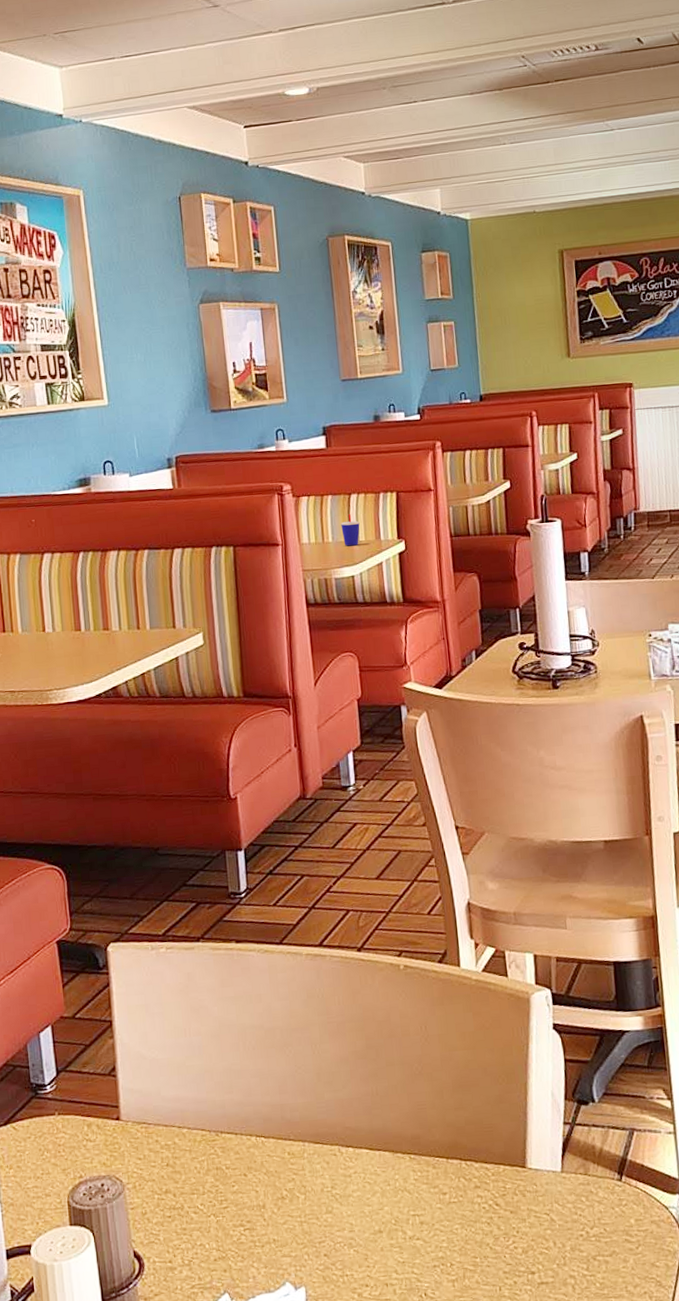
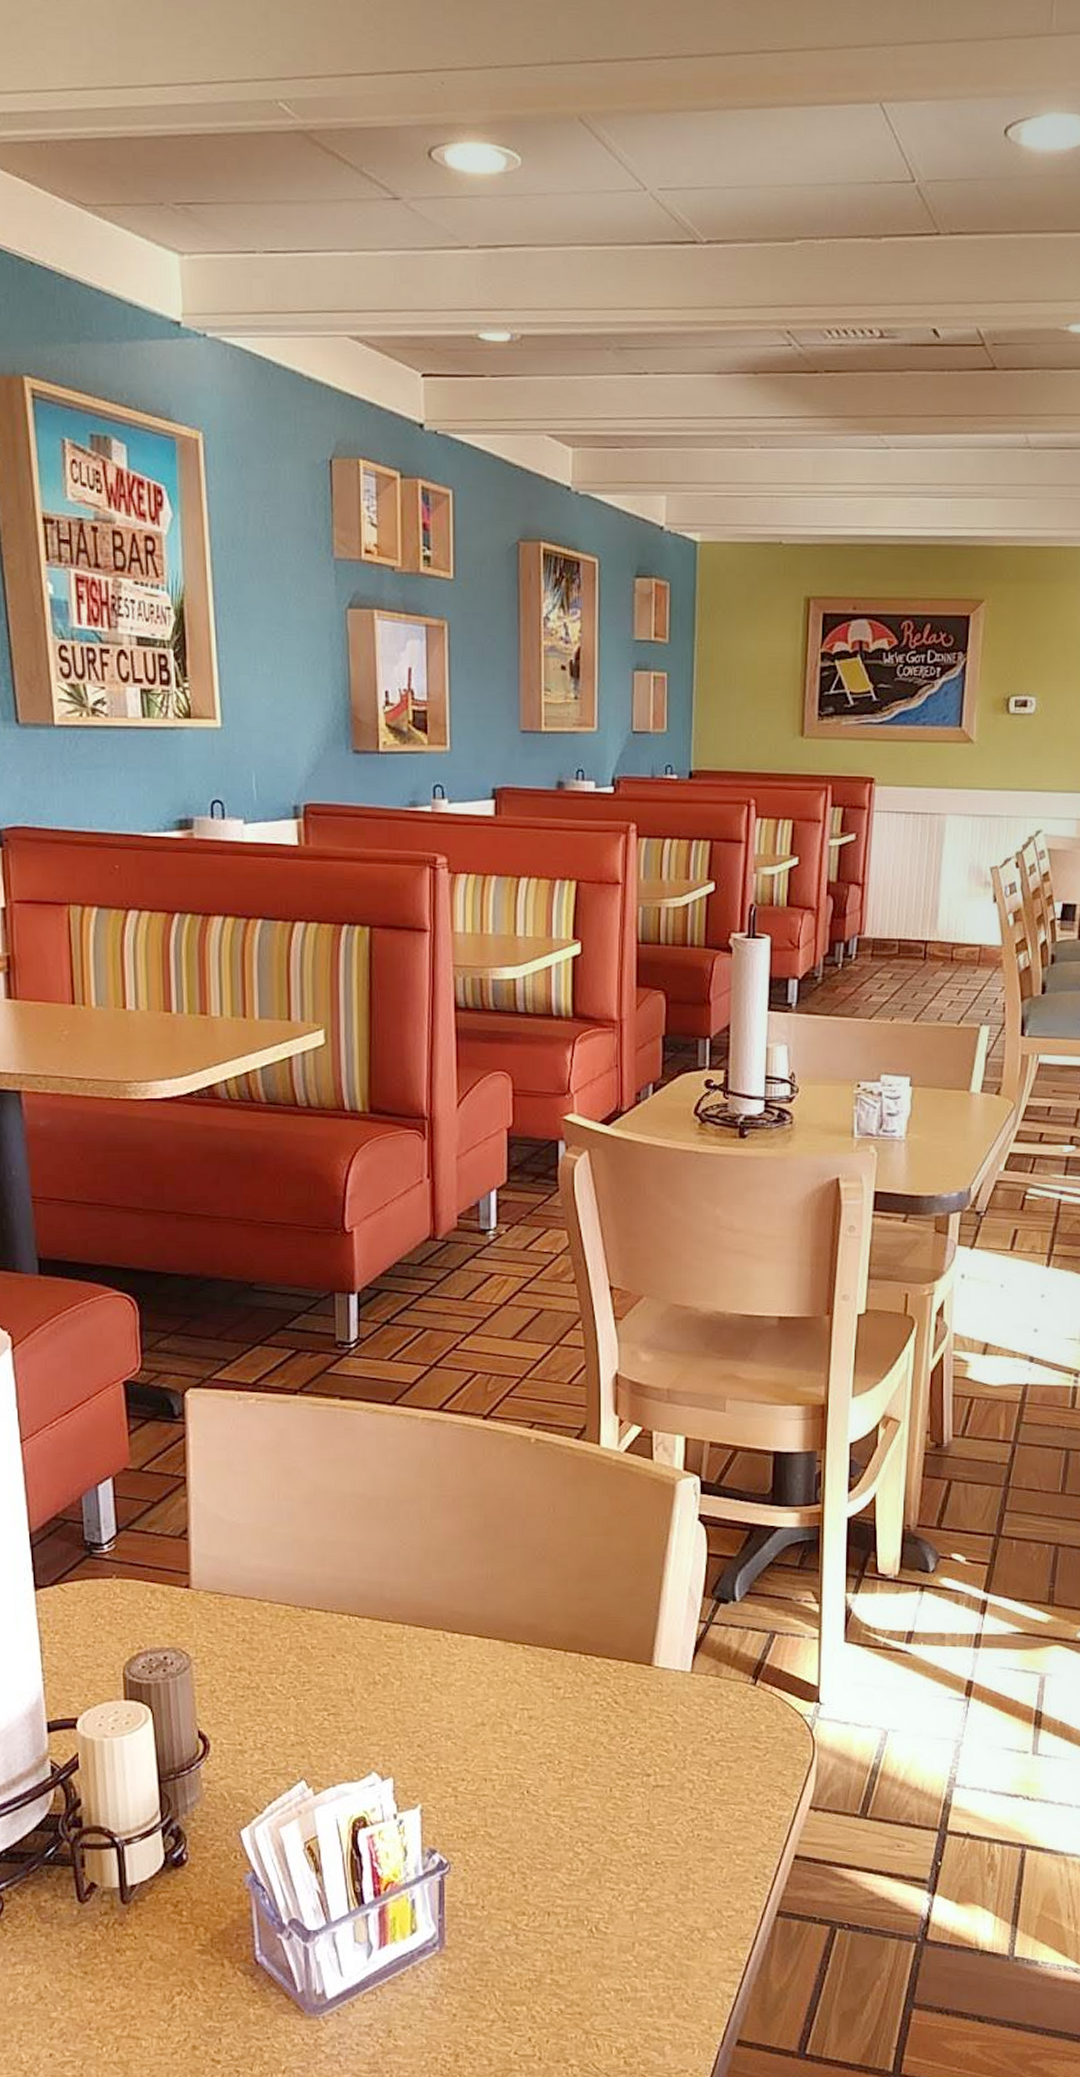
beverage cup: present [341,514,360,546] -> none [505,902,528,942]

